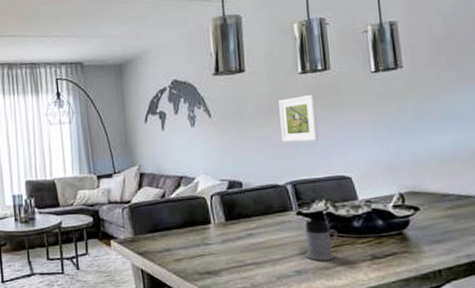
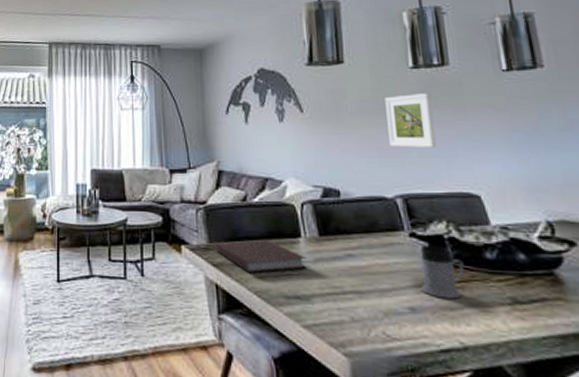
notebook: none [140,228,217,257] -> present [215,239,308,273]

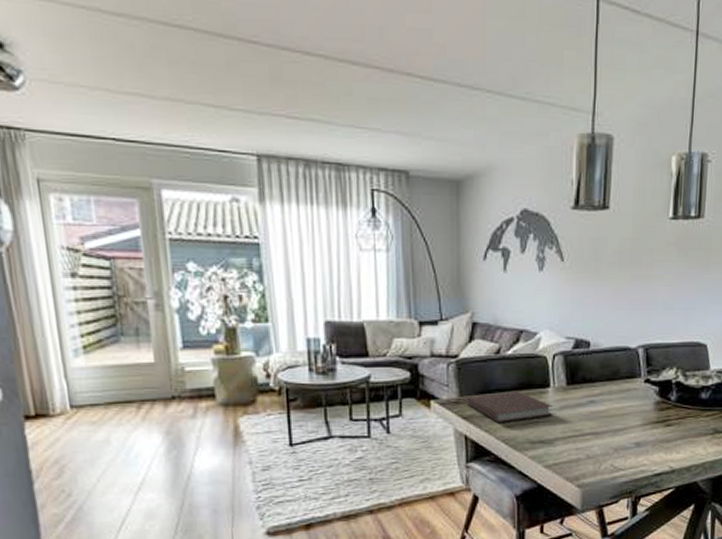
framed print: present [385,93,437,148] -> none [640,246,683,300]
mug: present [420,245,465,299] -> none [647,389,684,433]

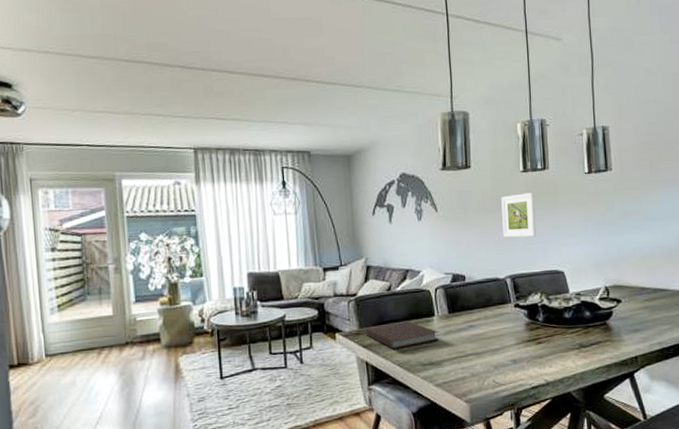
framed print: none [640,246,683,300] -> present [501,192,537,238]

